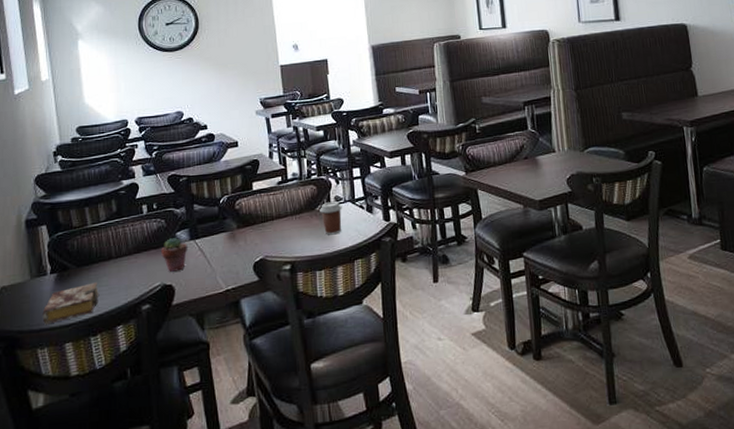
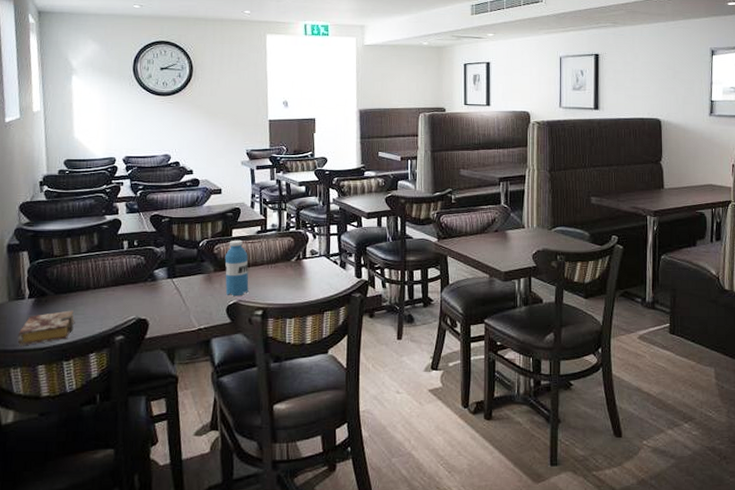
potted succulent: present [161,238,188,272] -> none [138,275,165,307]
water bottle: none [247,192,275,253] -> present [224,240,249,296]
coffee cup: present [320,201,342,235] -> none [295,255,317,286]

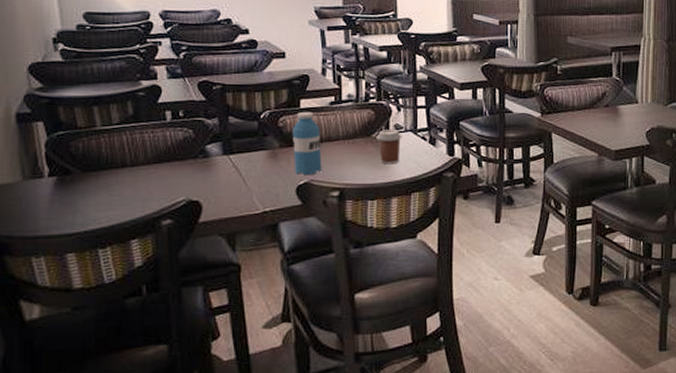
book: present [17,310,75,346] -> none [38,191,110,232]
coffee cup: none [295,255,317,286] -> present [376,130,402,165]

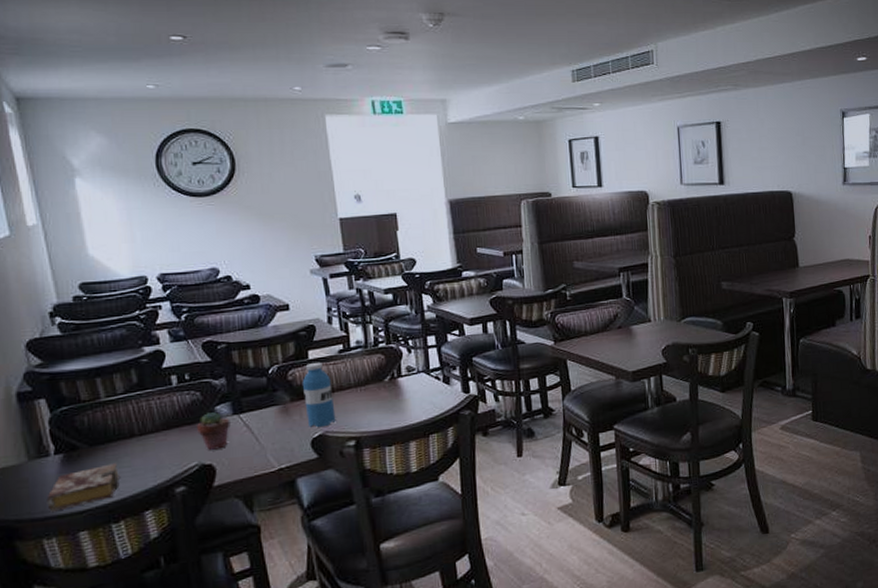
book: none [38,191,110,232] -> present [46,463,121,512]
potted succulent: none [187,151,220,187] -> present [197,412,230,450]
coffee cup: present [376,130,402,165] -> none [389,372,415,409]

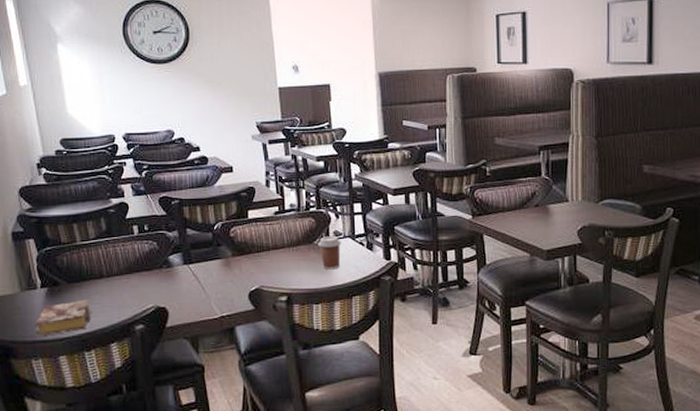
potted succulent: present [197,412,230,450] -> none [154,261,181,295]
water bottle: present [302,362,336,428] -> none [242,221,271,282]
coffee cup: none [389,372,415,409] -> present [318,236,342,270]

